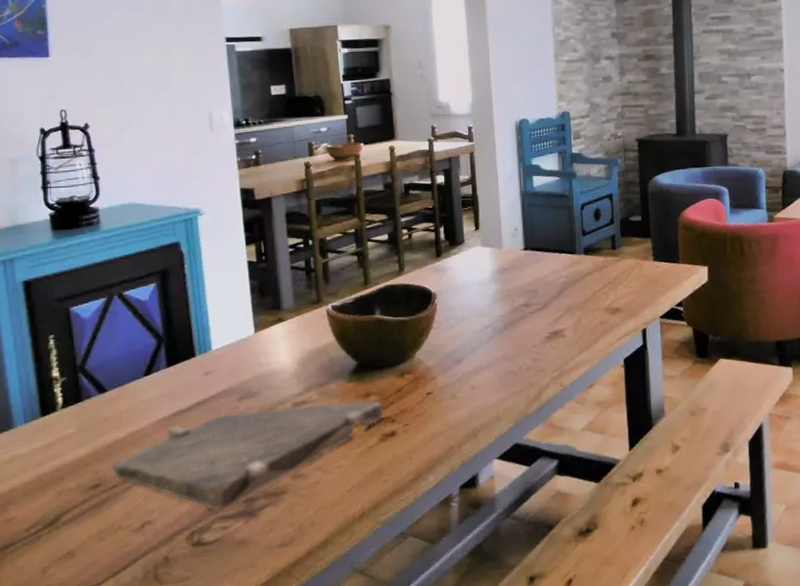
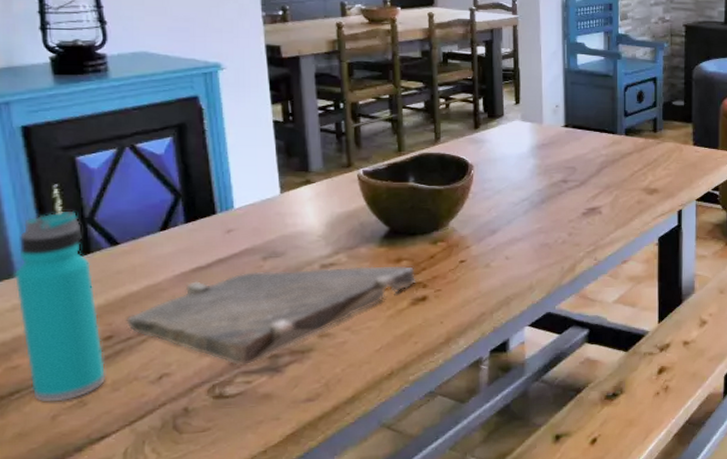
water bottle: none [12,360,93,554] -> present [14,210,107,402]

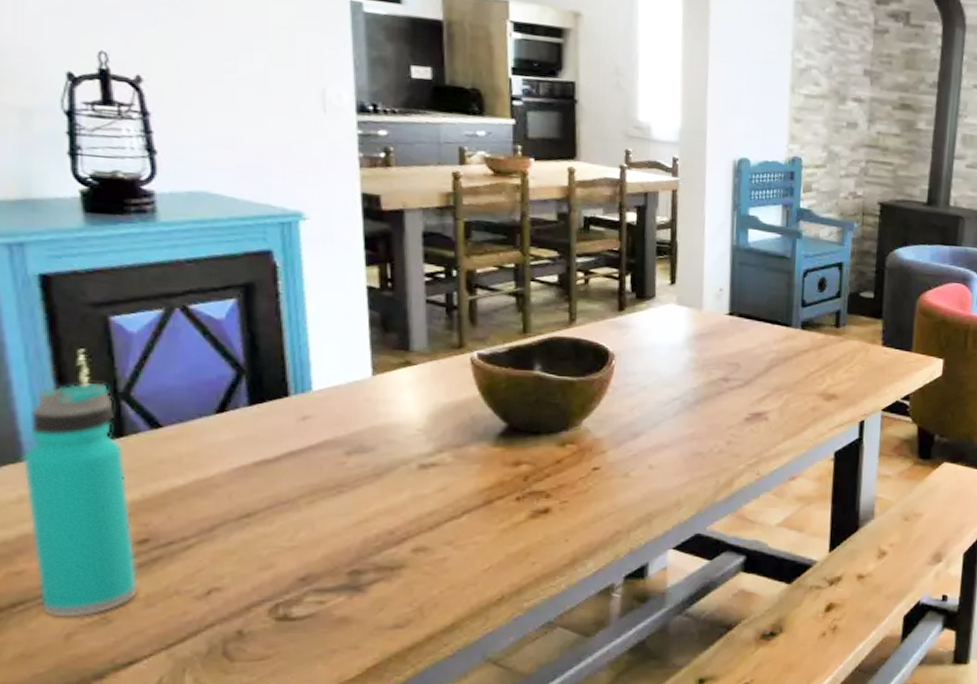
cutting board: present [126,265,416,366] -> none [167,468,538,582]

